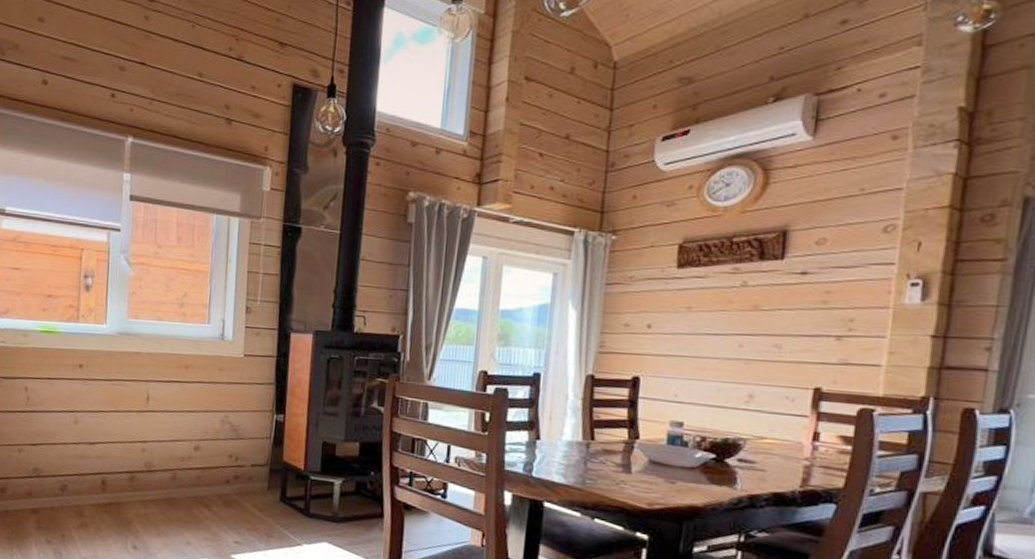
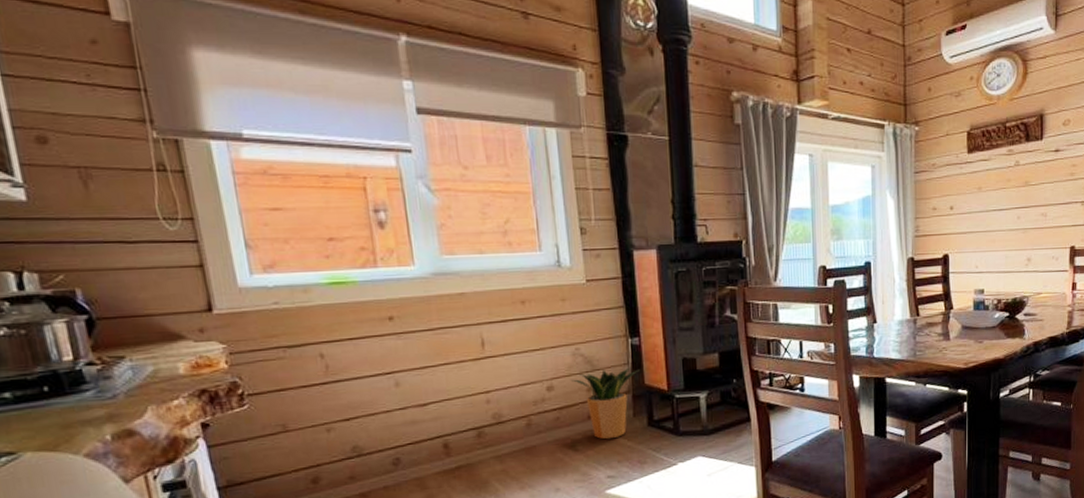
potted plant: none [215,439,280,507] -> present [570,367,640,440]

